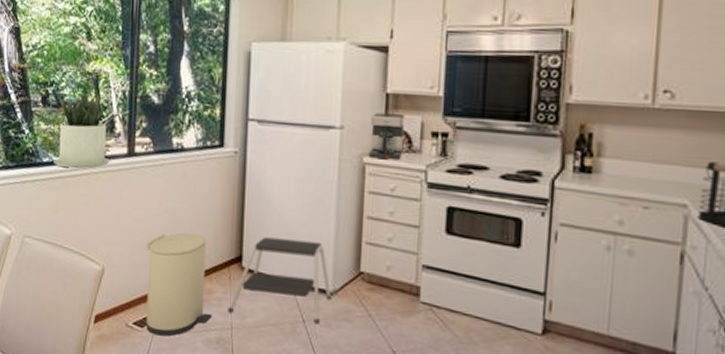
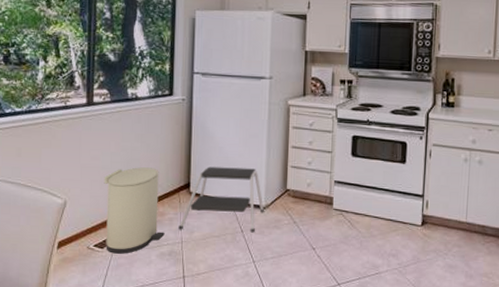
planter: present [54,94,109,169] -> none [16,53,70,118]
coffee maker: present [368,112,405,161] -> none [292,65,320,102]

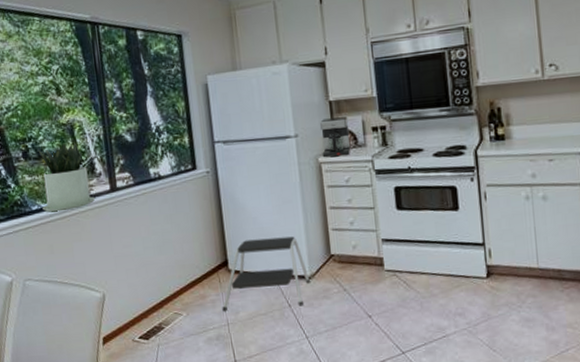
planter: none [16,53,70,118] -> present [38,142,95,213]
pedal bin: present [104,167,165,254] -> none [138,248,209,344]
coffee maker: none [292,65,320,102] -> present [319,116,351,158]

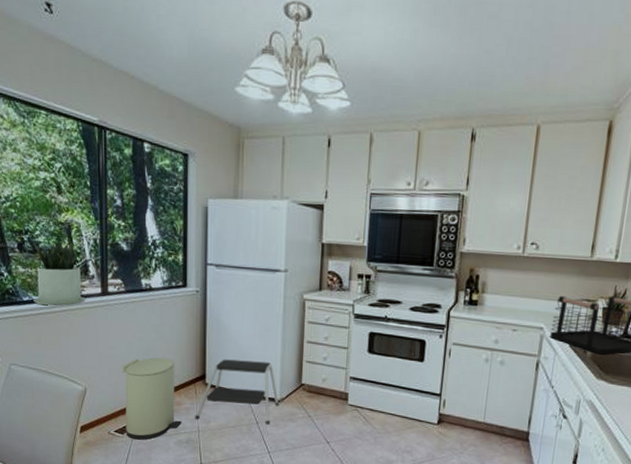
pedal bin: none [138,248,209,344] -> present [121,357,182,440]
coffee maker: present [319,116,351,158] -> none [307,259,337,297]

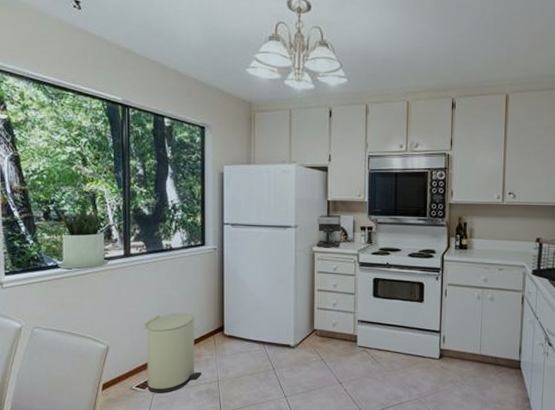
step stool: present [195,359,280,425] -> none [214,310,295,370]
coffee maker: none [307,259,337,297] -> present [316,214,342,248]

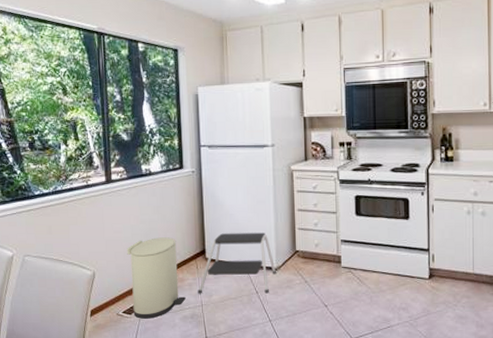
planter: present [58,209,108,270] -> none [43,137,91,198]
step stool: none [214,310,295,370] -> present [198,233,277,294]
coffee maker: present [316,214,342,248] -> none [294,131,320,166]

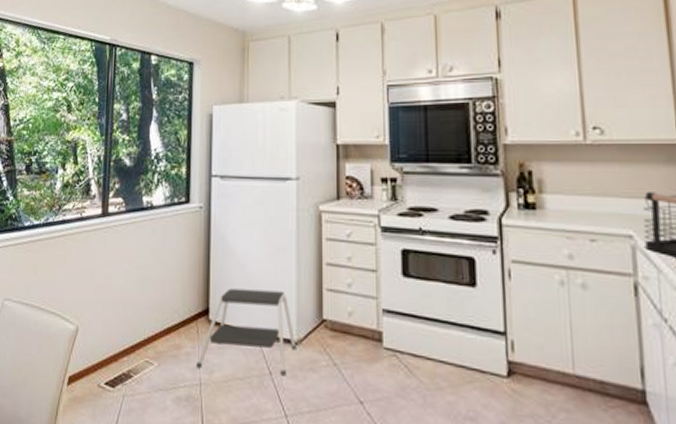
pedal bin: present [127,237,186,319] -> none [117,288,181,396]

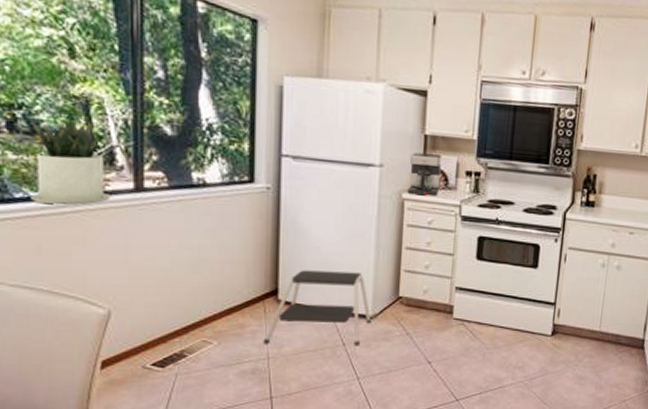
planter: none [34,160,85,231] -> present [30,120,110,206]
coffee maker: none [323,162,356,207] -> present [407,153,443,197]

